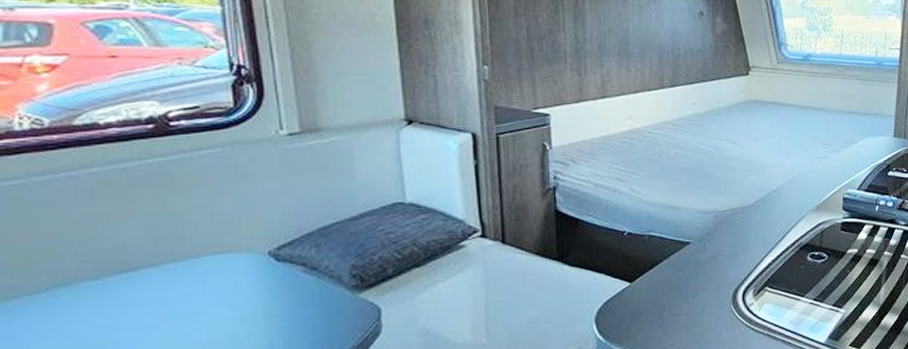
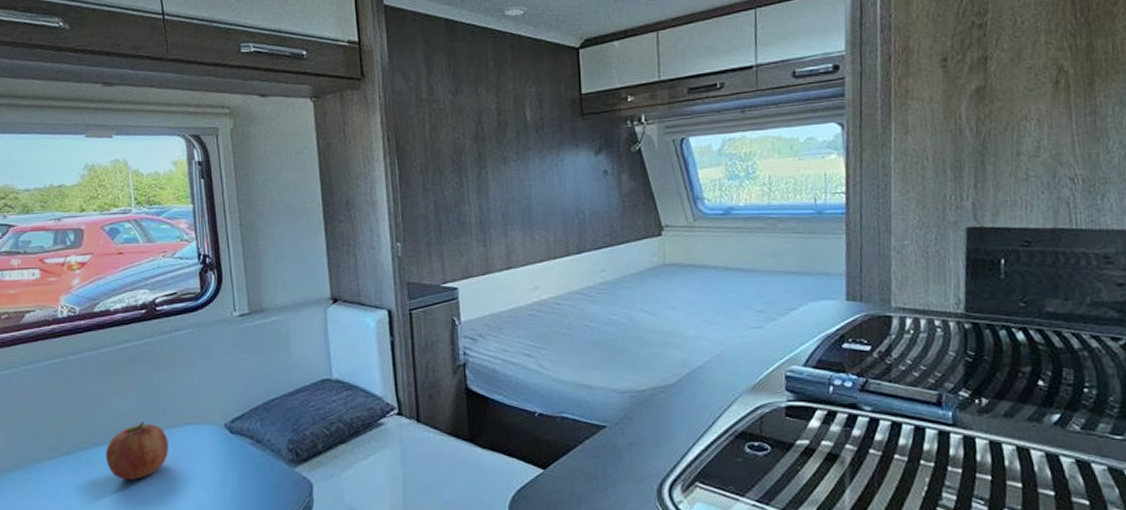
fruit: none [97,251,192,318] -> present [106,421,169,480]

